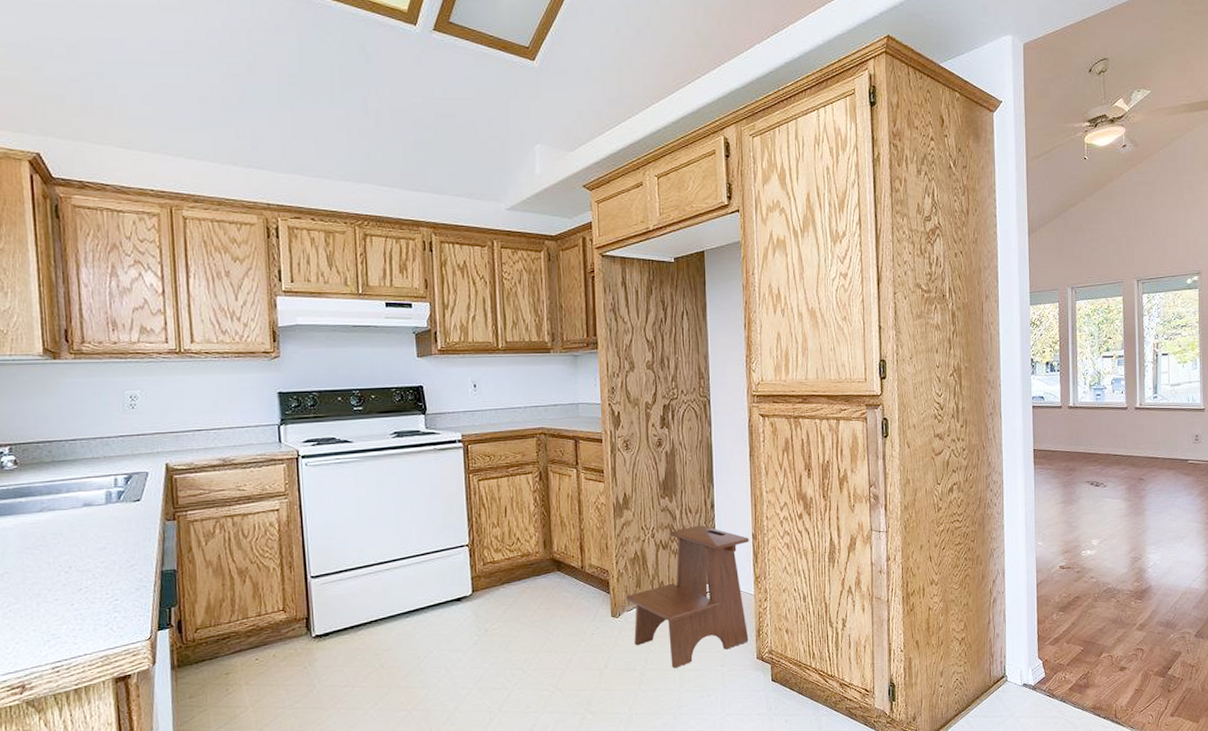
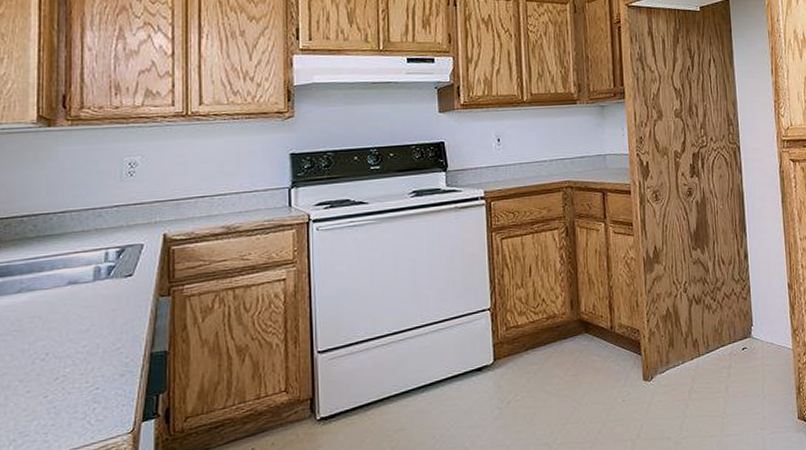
step stool: present [625,525,750,668] -> none [658,277,789,434]

